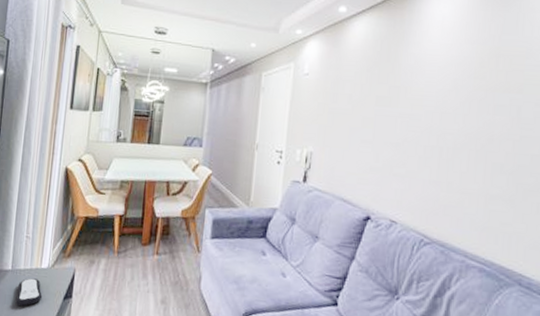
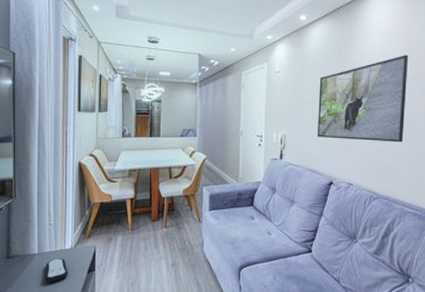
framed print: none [353,59,480,173] -> present [317,55,408,143]

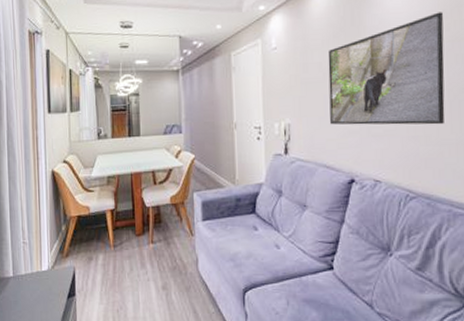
remote control: present [44,258,69,282] -> none [21,282,47,310]

